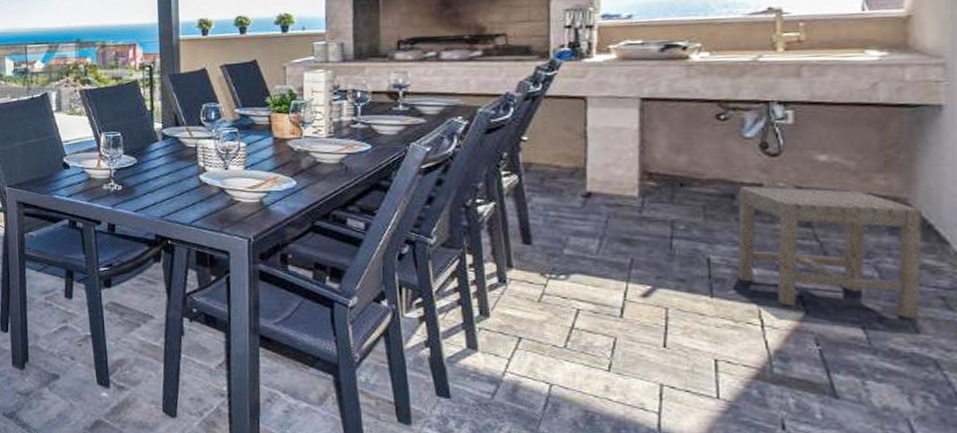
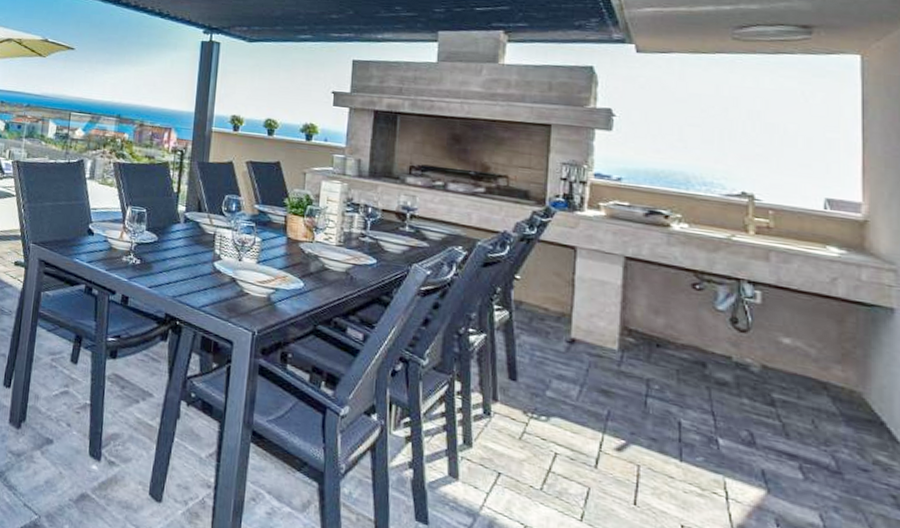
stool: present [737,186,923,319] -> none [705,356,876,514]

